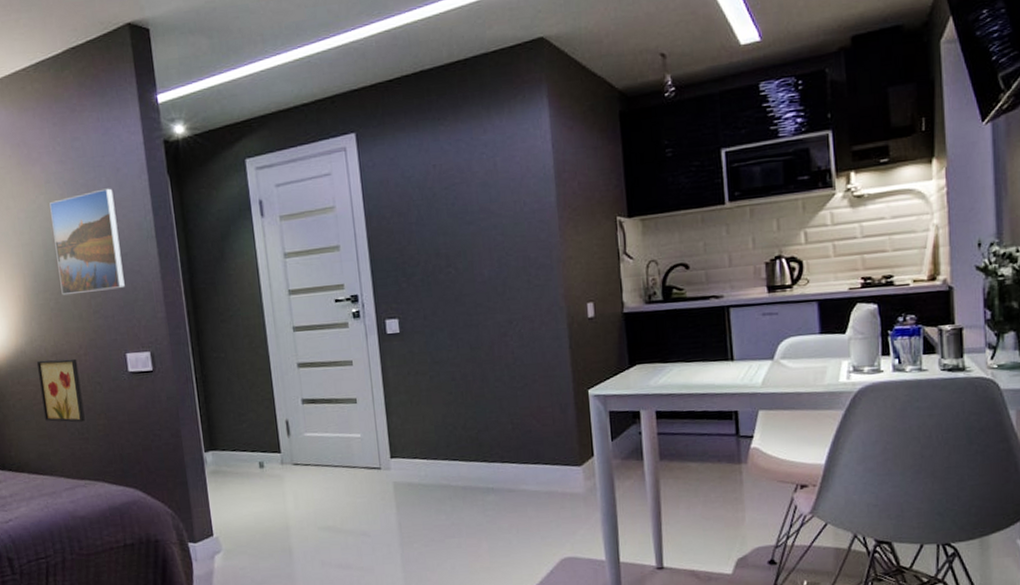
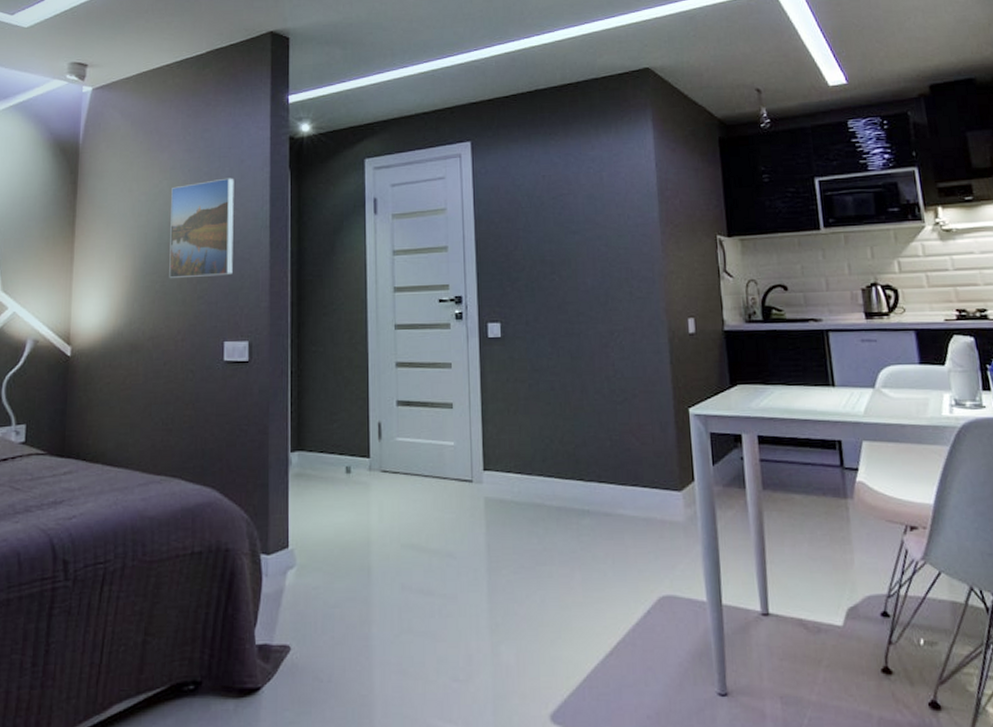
wall art: present [36,358,85,422] -> none [130,343,173,412]

